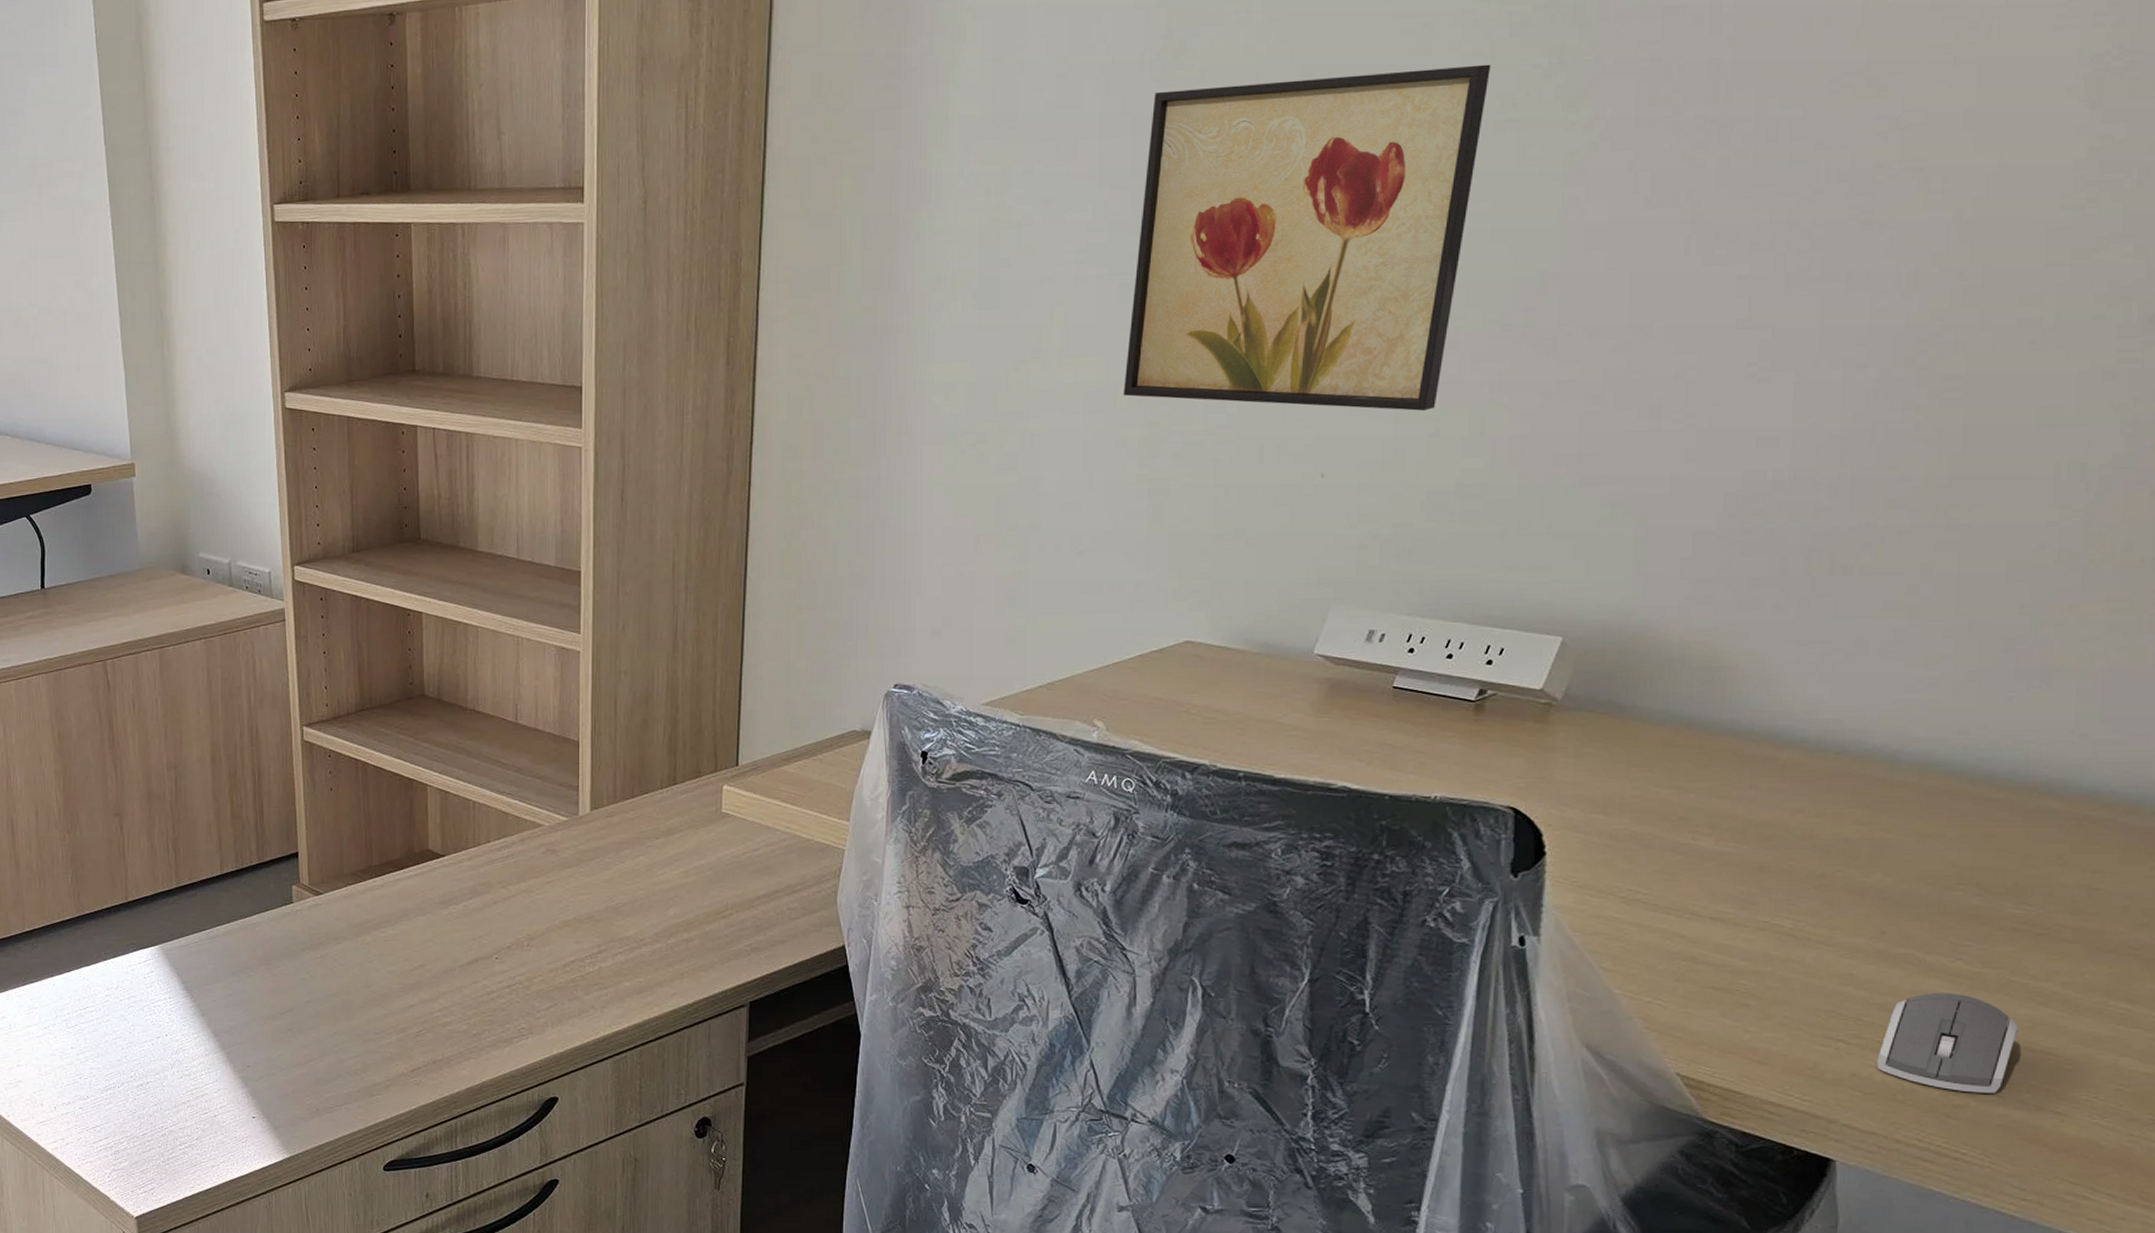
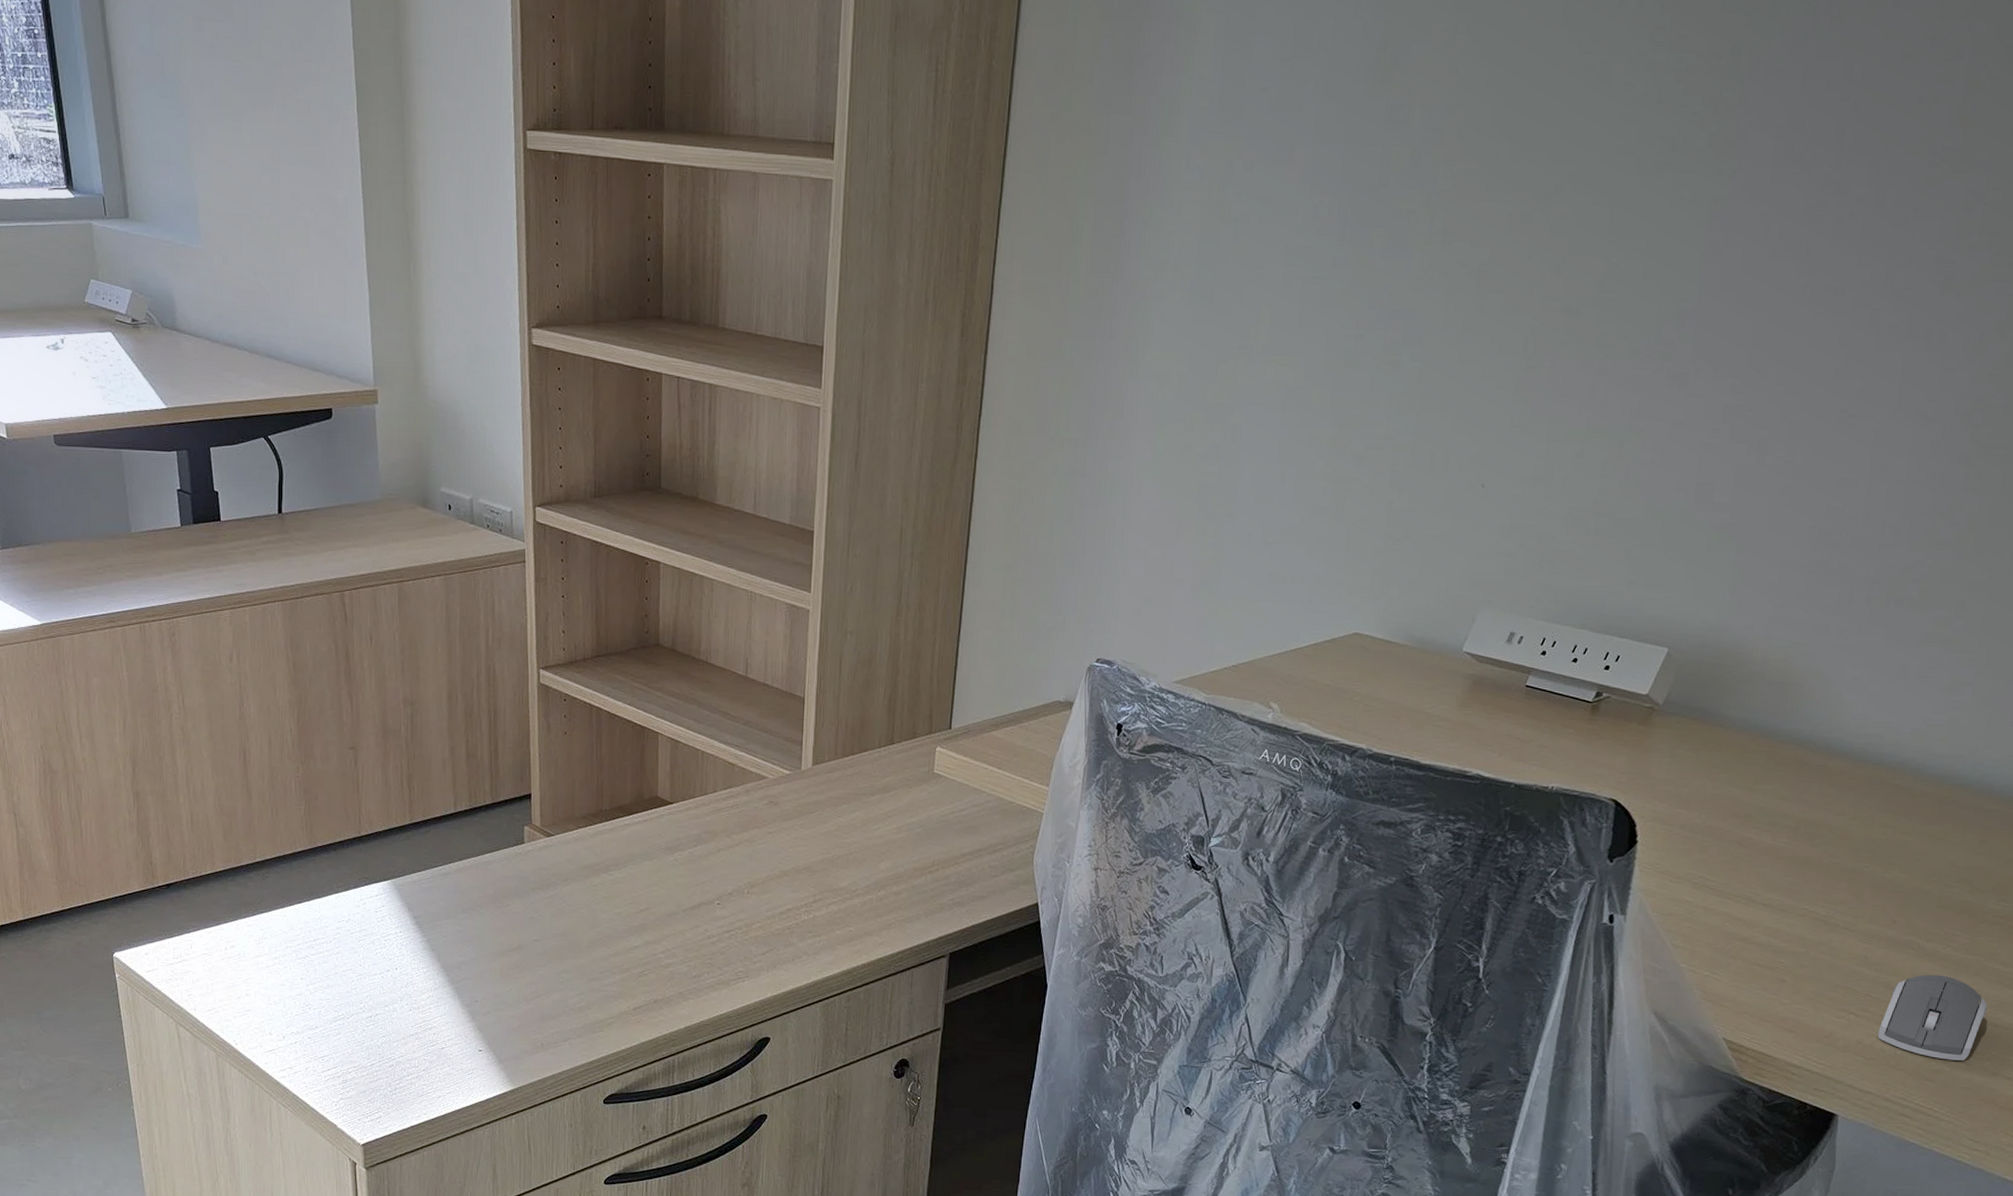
wall art: present [1123,64,1491,411] -> none [1318,102,1657,431]

